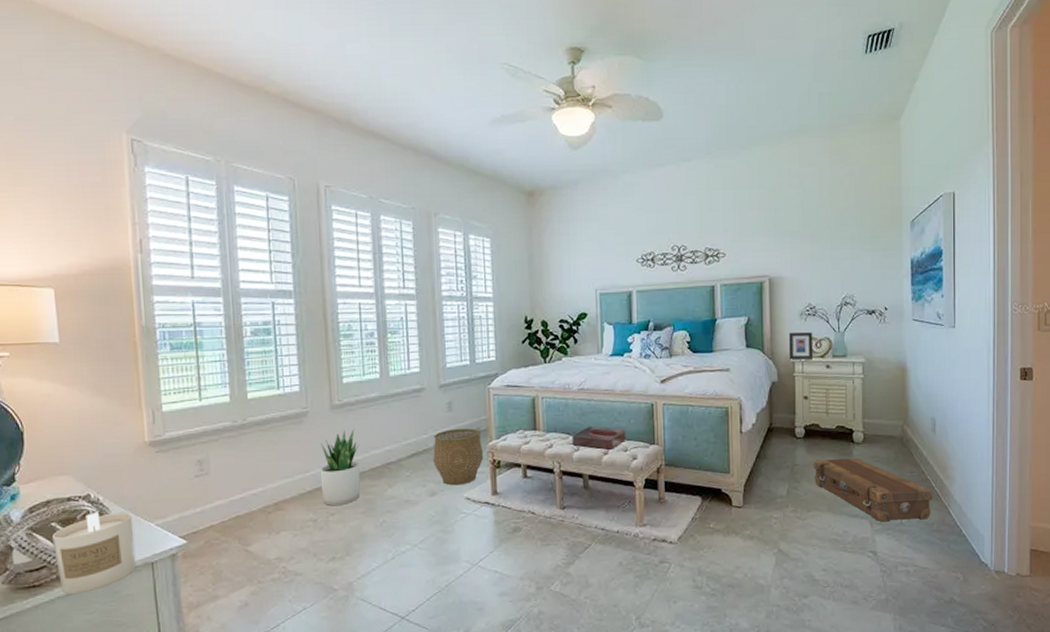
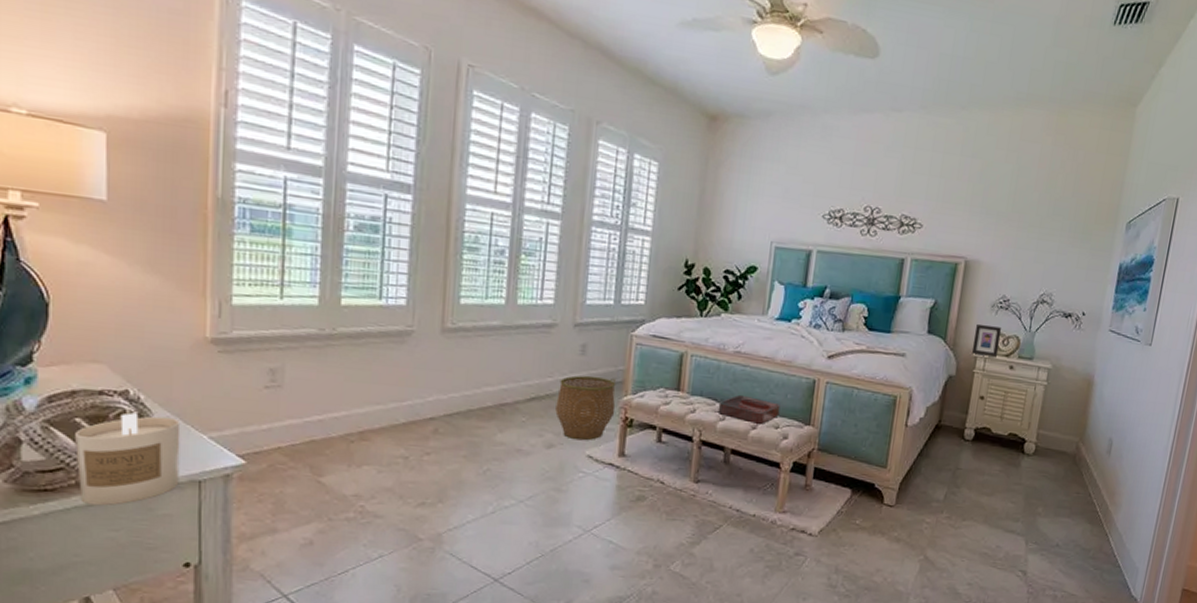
planter: present [320,429,360,506] -> none [418,359,471,445]
suitcase: present [813,457,932,522] -> none [975,466,1095,545]

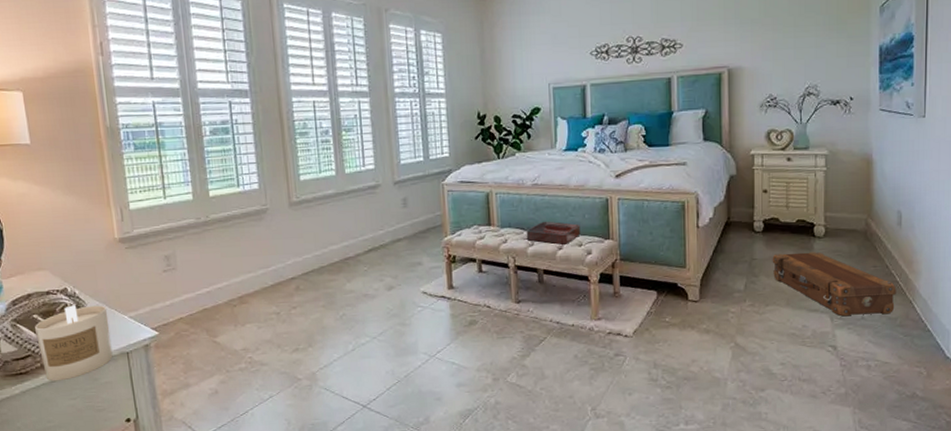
basket: present [555,375,616,441] -> none [389,223,440,280]
picture frame: present [972,323,1001,357] -> none [749,124,774,153]
suitcase: none [975,466,1095,545] -> present [772,252,896,317]

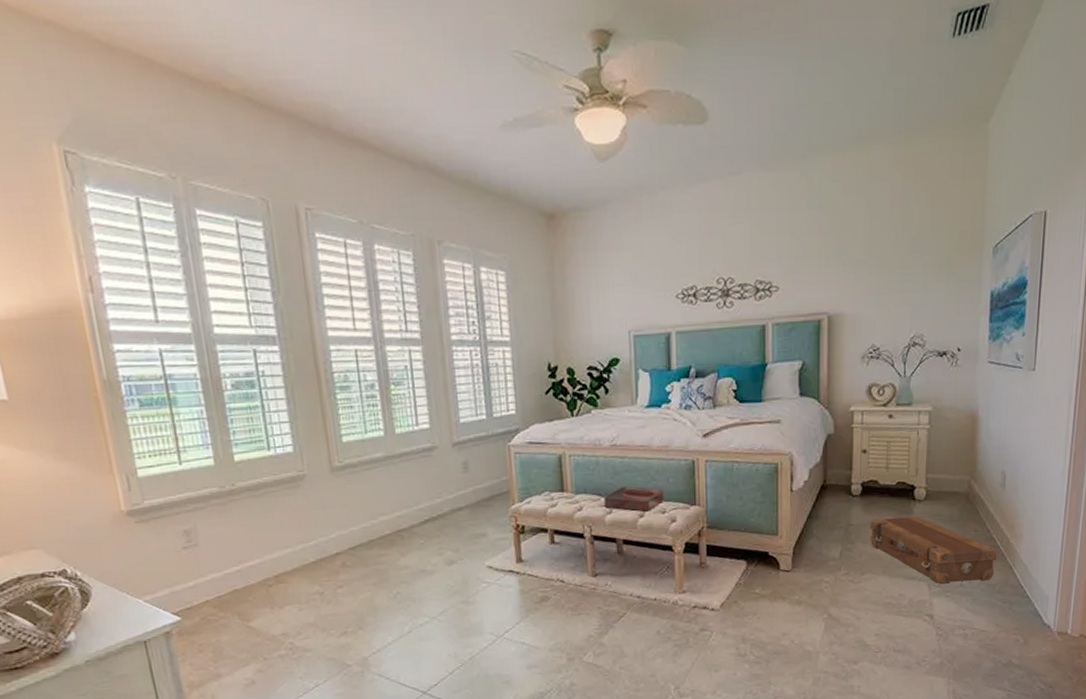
candle: present [34,305,113,382] -> none [28,588,128,676]

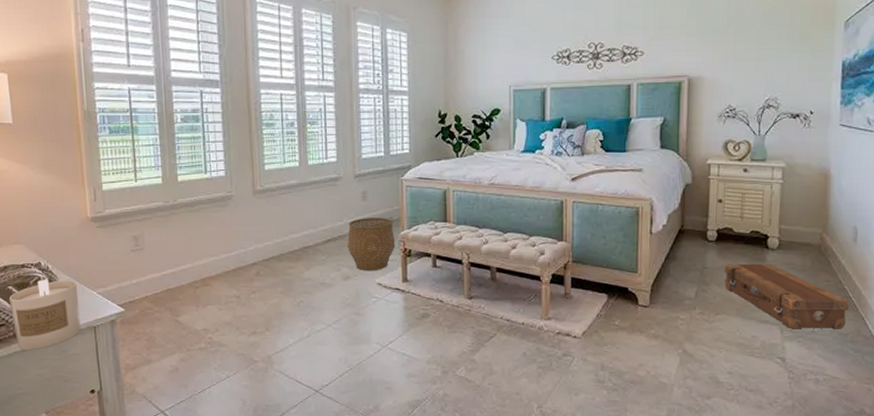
candle: none [28,588,128,676] -> present [8,279,81,351]
basket: none [449,490,506,553] -> present [348,217,396,271]
decorative tray: present [603,486,664,512] -> none [481,220,535,244]

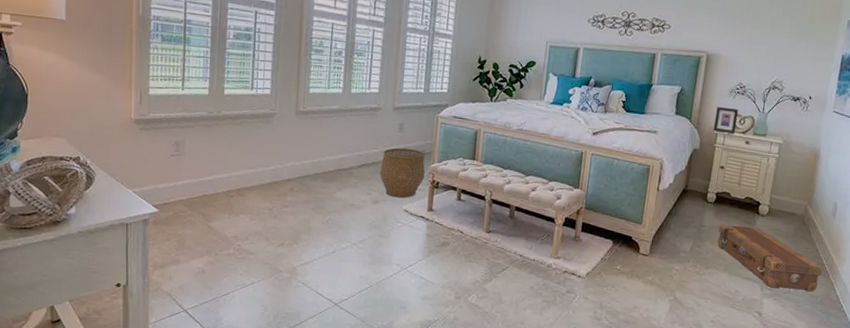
candle: present [8,279,81,351] -> none [44,173,114,241]
picture frame: none [706,134,731,162] -> present [714,106,738,134]

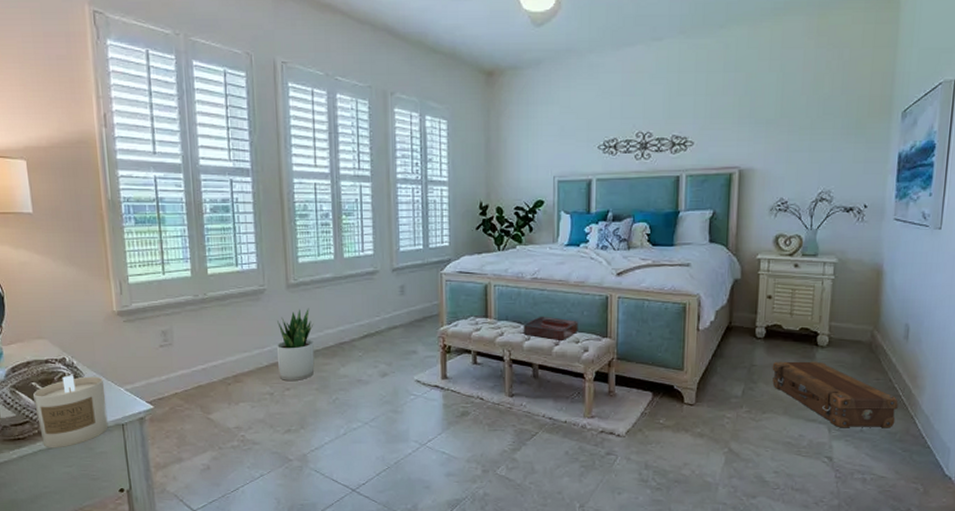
candle: none [44,173,114,241] -> present [32,375,109,448]
planter: none [279,134,317,200] -> present [276,308,315,382]
basket: present [380,148,426,198] -> none [385,312,435,368]
decorative tray: none [504,163,555,187] -> present [523,316,578,340]
picture frame: present [714,106,738,134] -> none [755,228,782,257]

